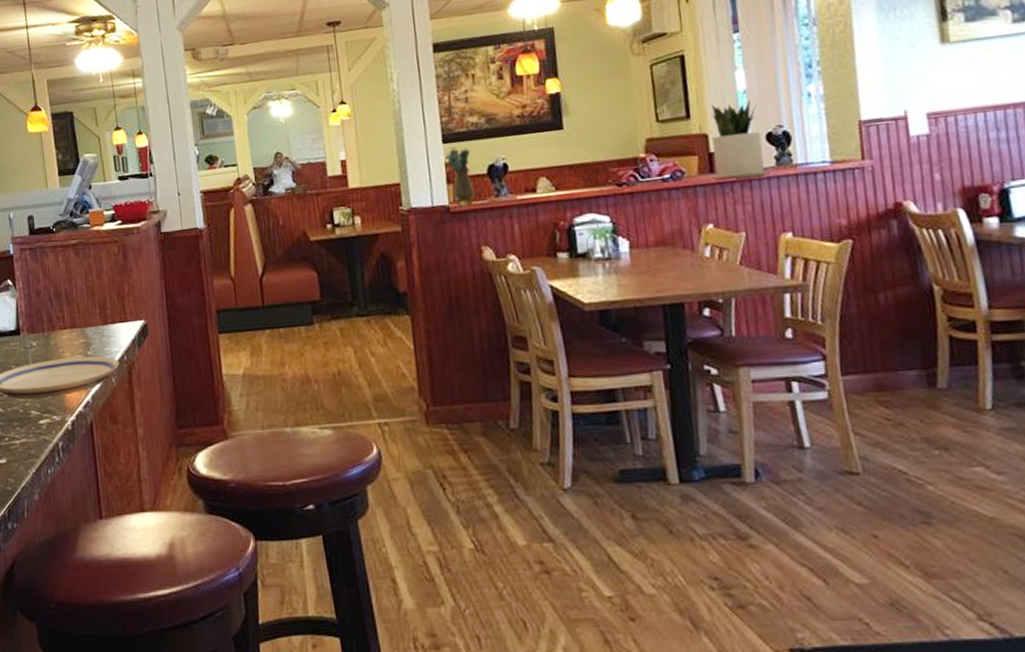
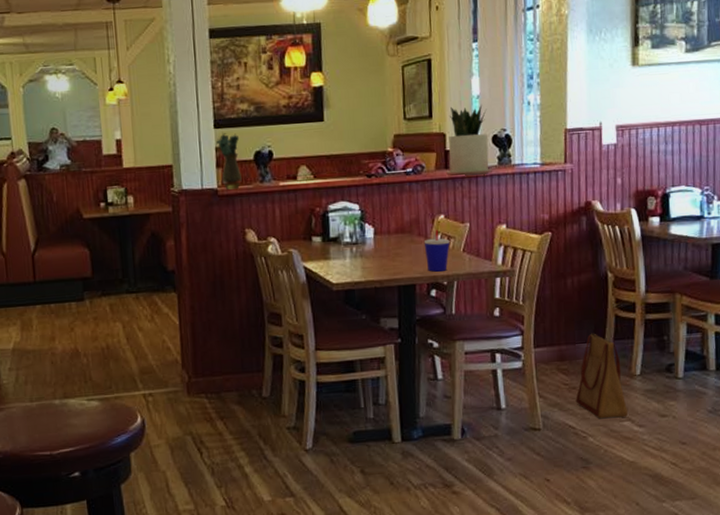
beverage cup: none [690,240,723,289] -> present [423,229,450,273]
shopping bag: none [903,358,980,463] -> present [575,333,628,419]

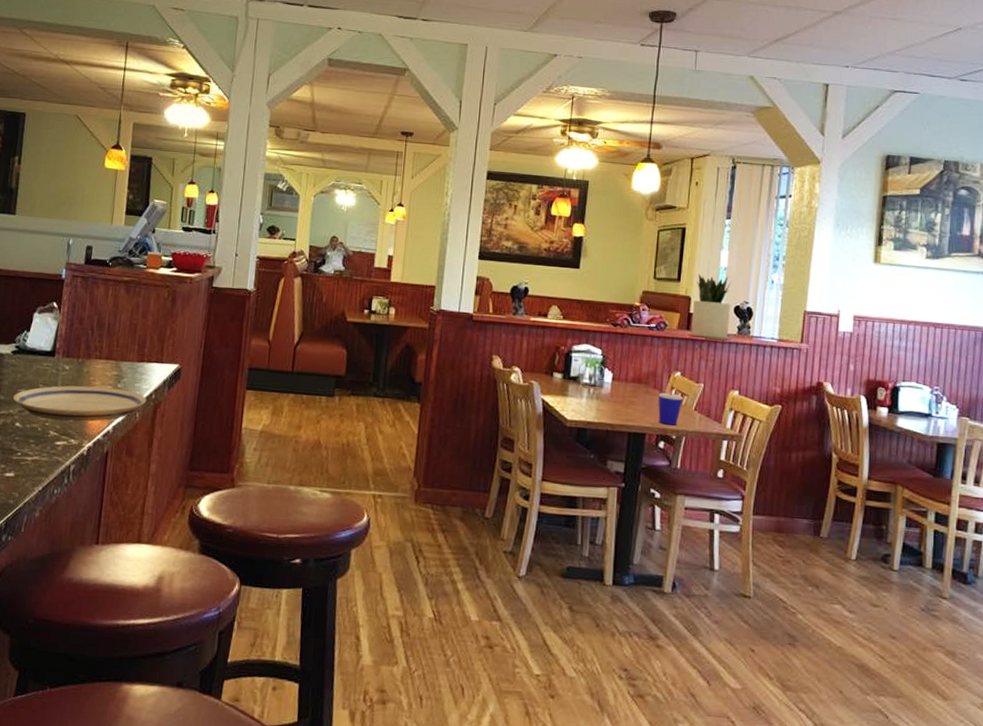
vase: present [216,132,242,190] -> none [478,264,500,317]
shopping bag: present [575,333,628,419] -> none [788,510,839,600]

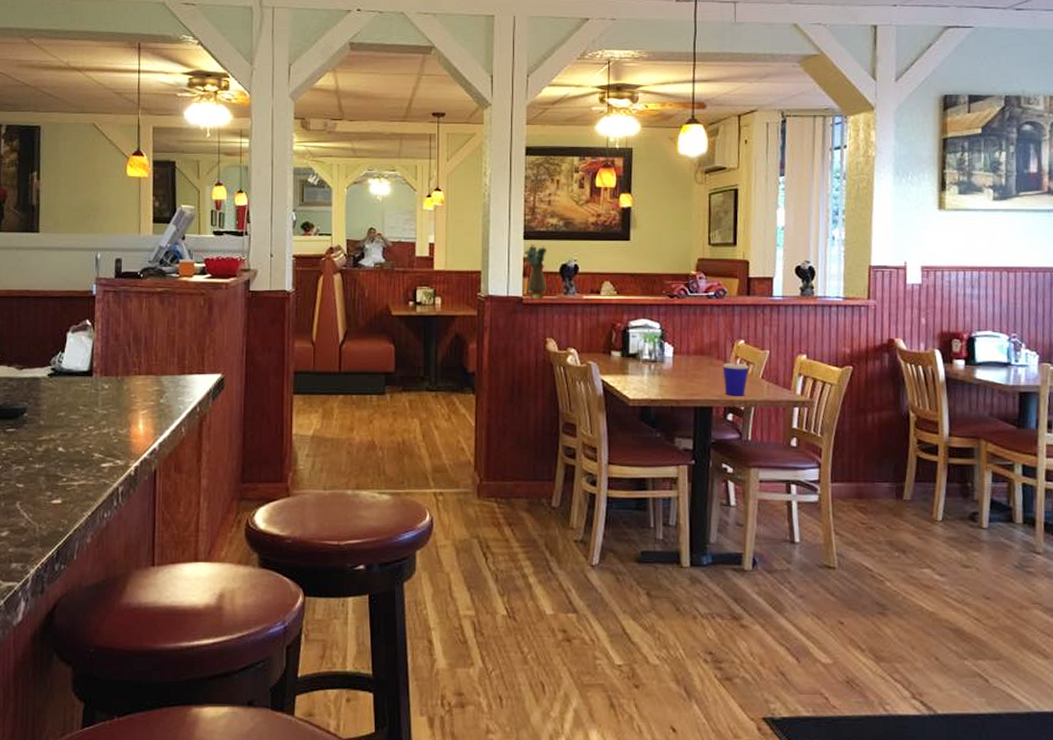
plate: present [13,385,147,422] -> none [53,404,191,441]
vase: none [478,264,500,317] -> present [525,243,547,299]
planter: present [687,273,732,341] -> none [748,235,795,304]

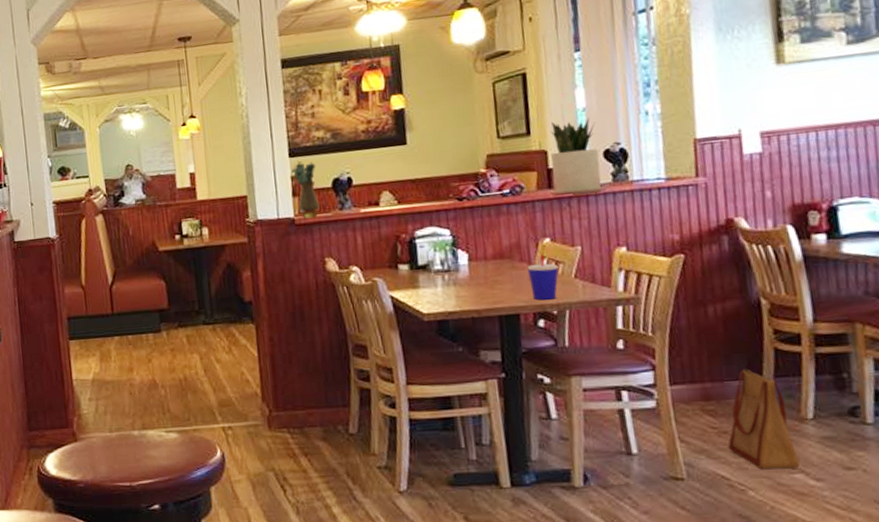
planter: none [748,235,795,304] -> present [550,117,607,196]
shopping bag: none [873,472,928,564] -> present [727,369,800,470]

